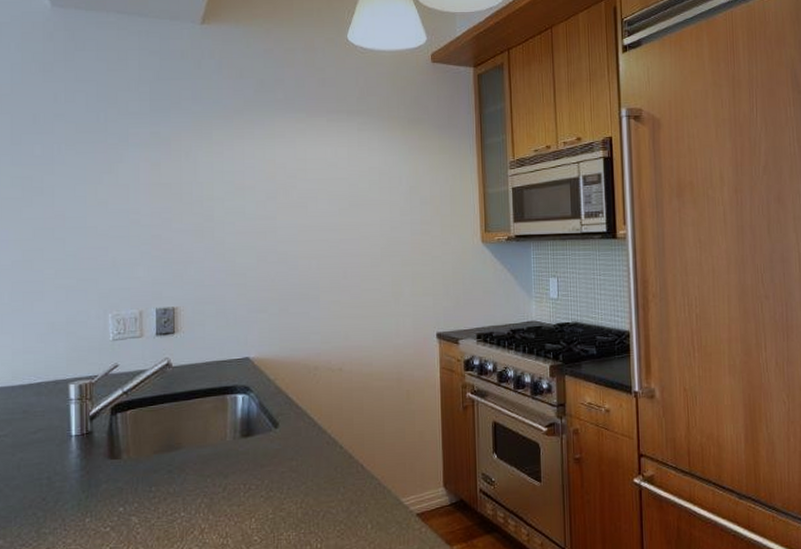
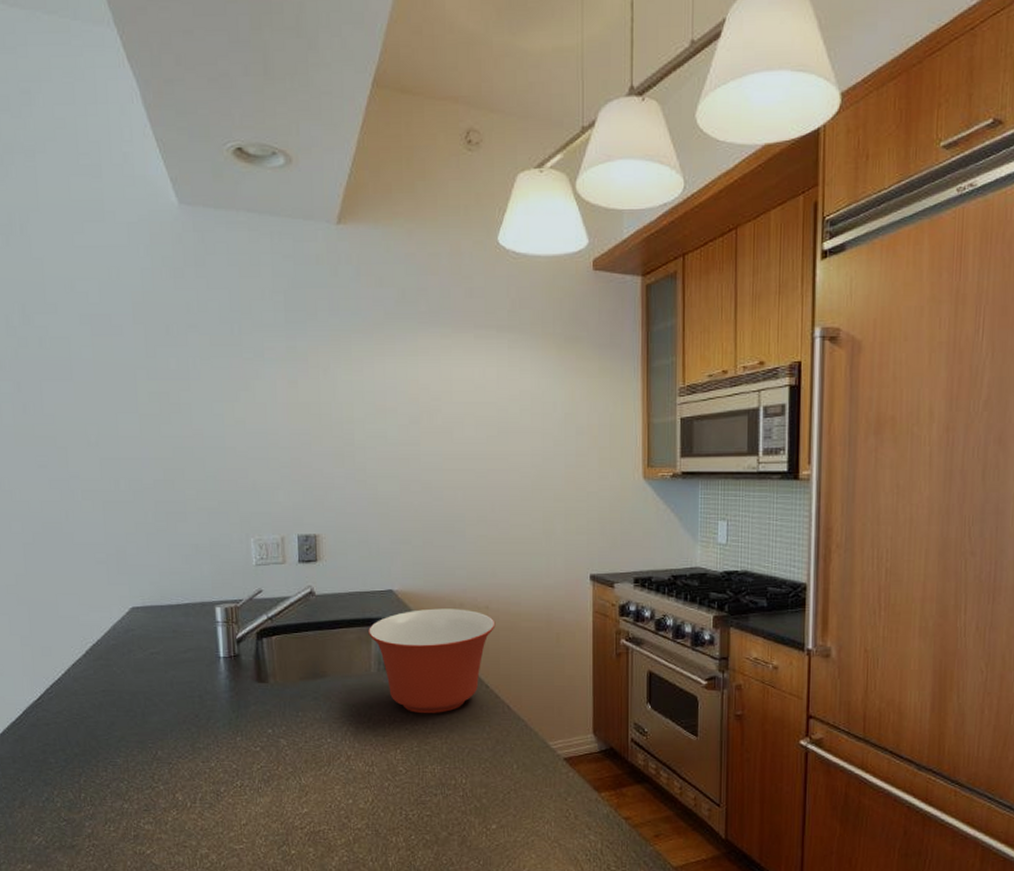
mixing bowl: none [225,372,349,479] -> present [369,608,496,713]

